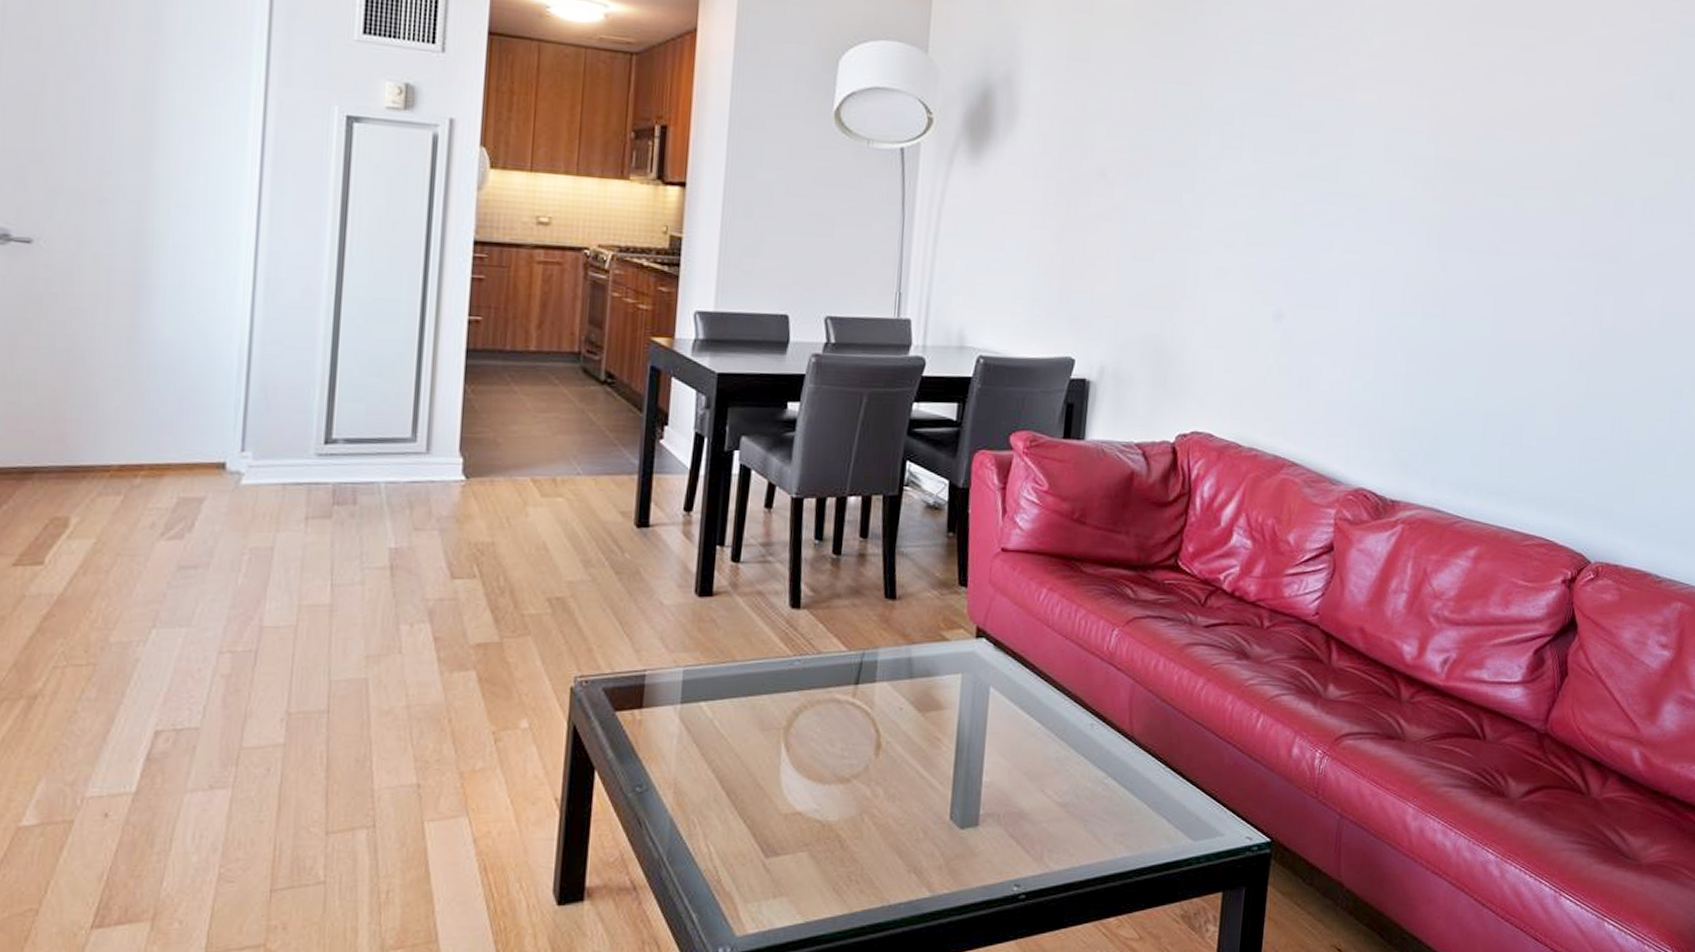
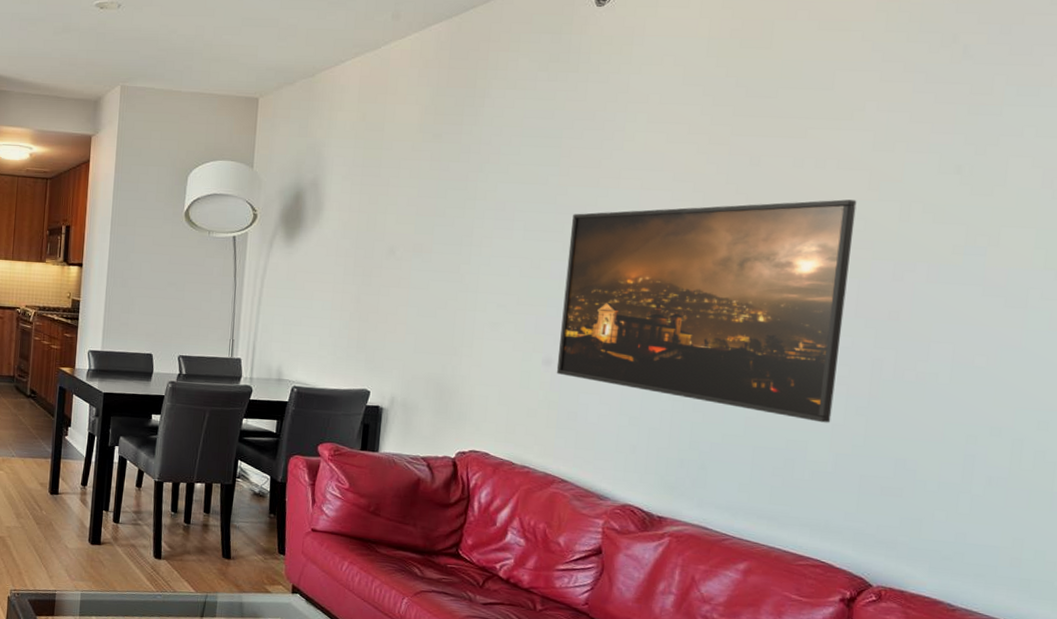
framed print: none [1287,124,1583,381] -> present [556,199,857,423]

